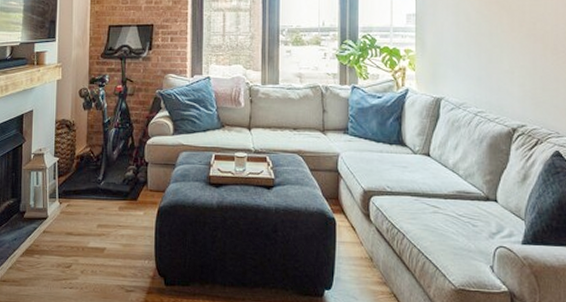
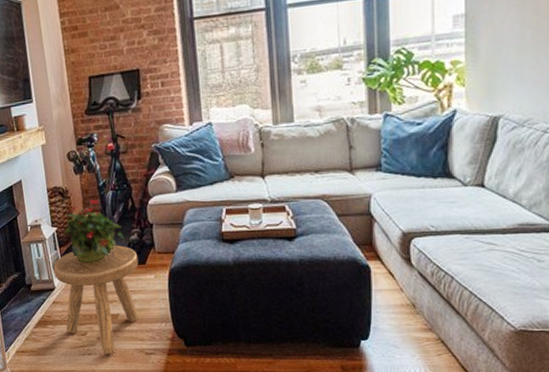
stool: none [49,180,131,289] -> present [53,245,139,354]
potted plant: none [63,135,121,195] -> present [62,199,124,263]

